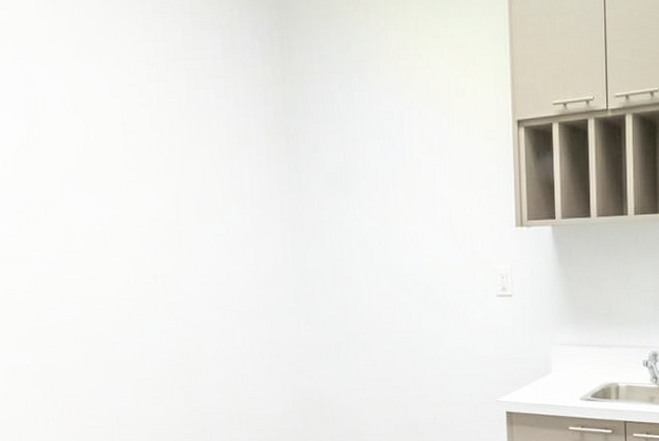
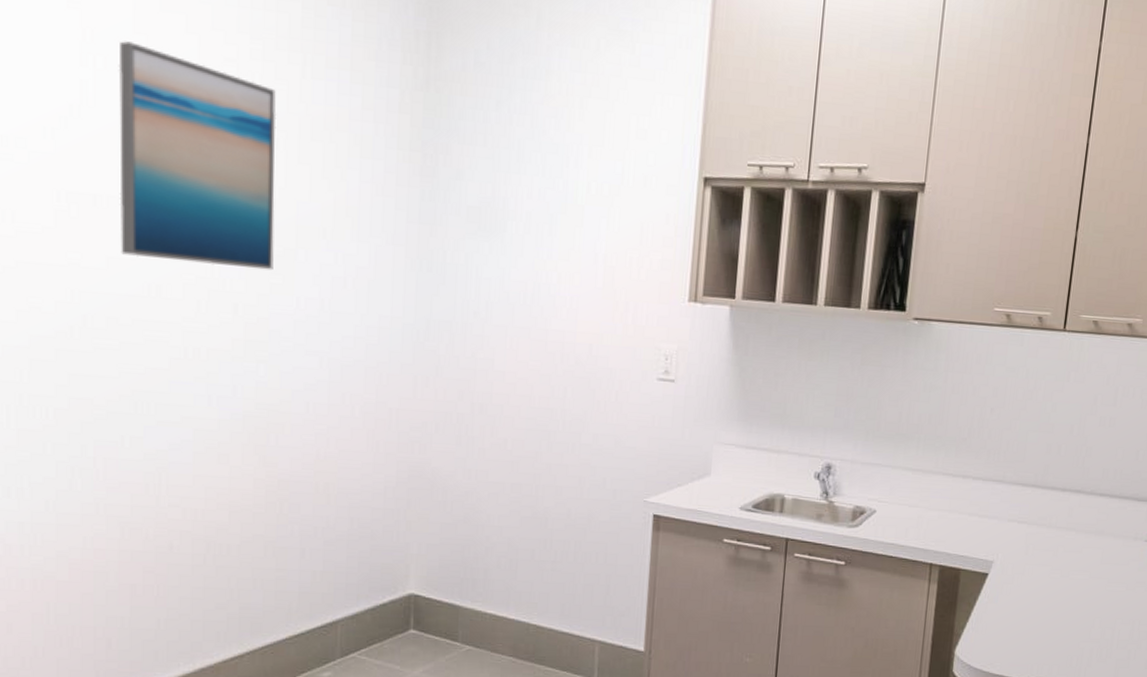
wall art: none [52,83,181,249] -> present [118,41,277,270]

